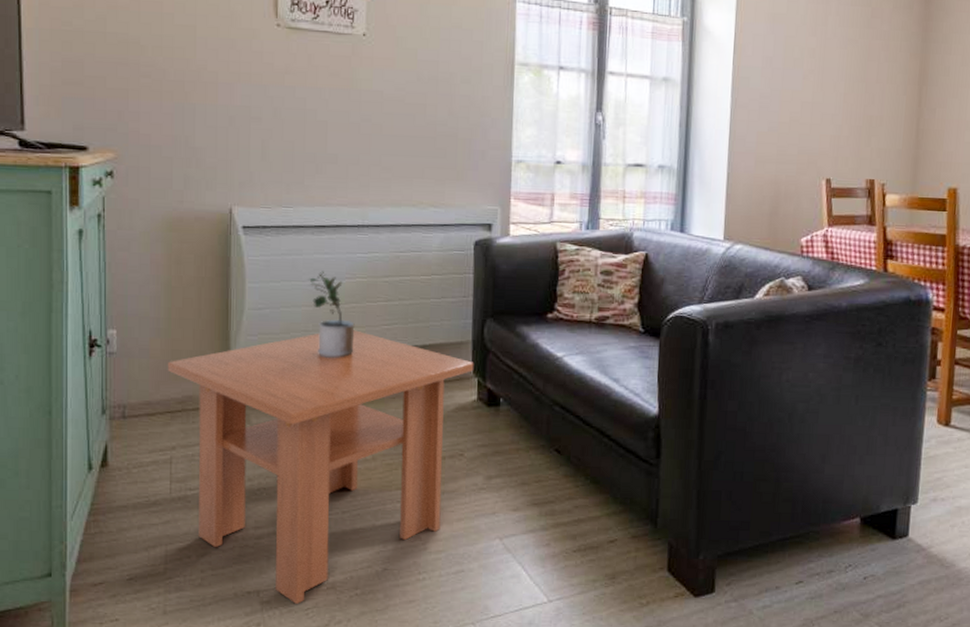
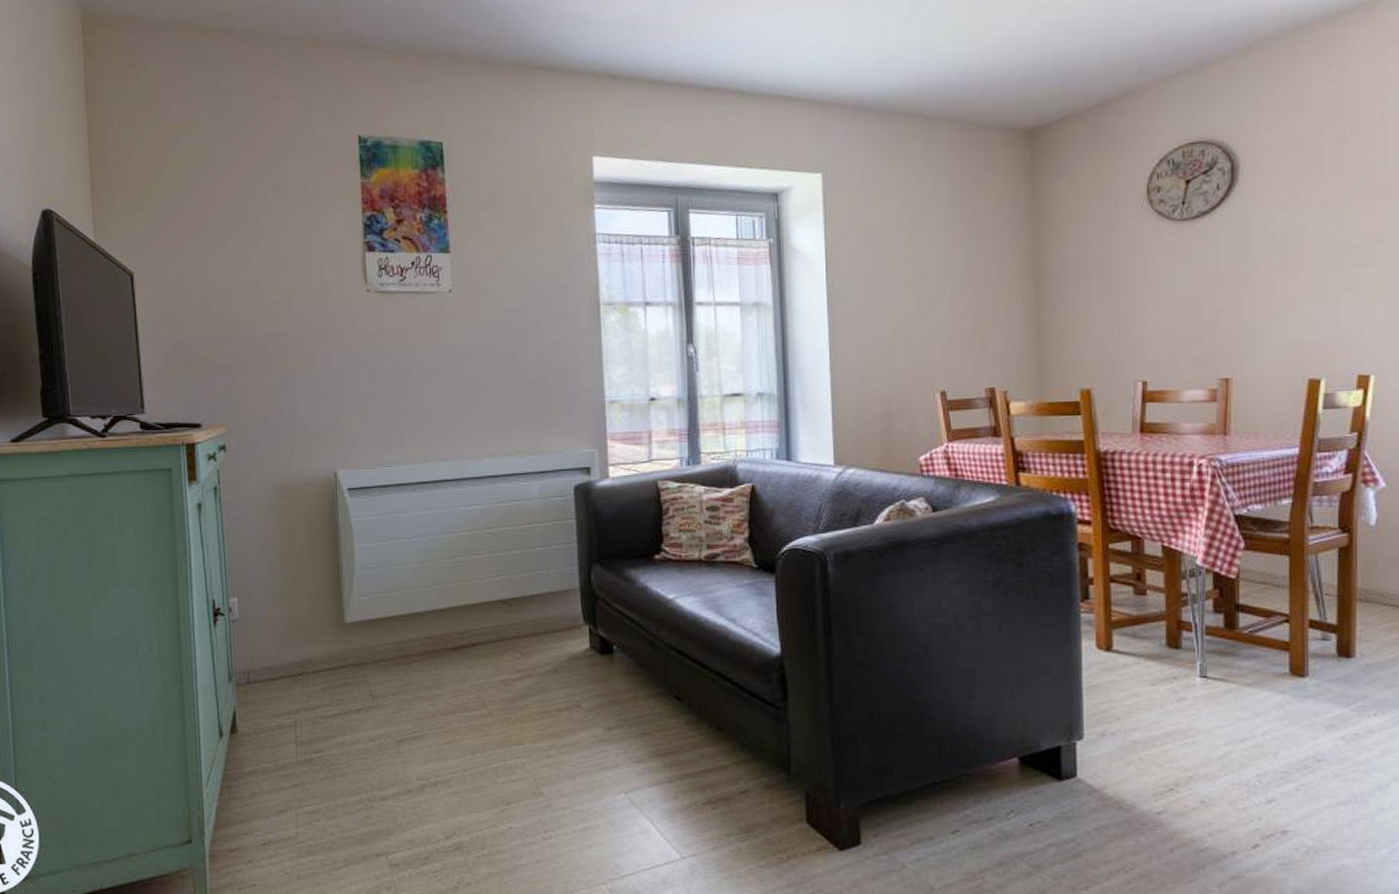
coffee table: present [167,330,474,604] -> none [286,584,584,866]
potted plant: present [309,271,355,358] -> none [414,527,463,613]

